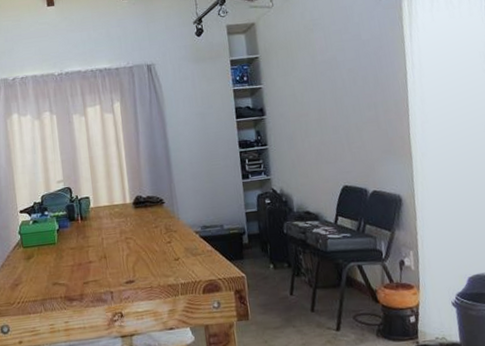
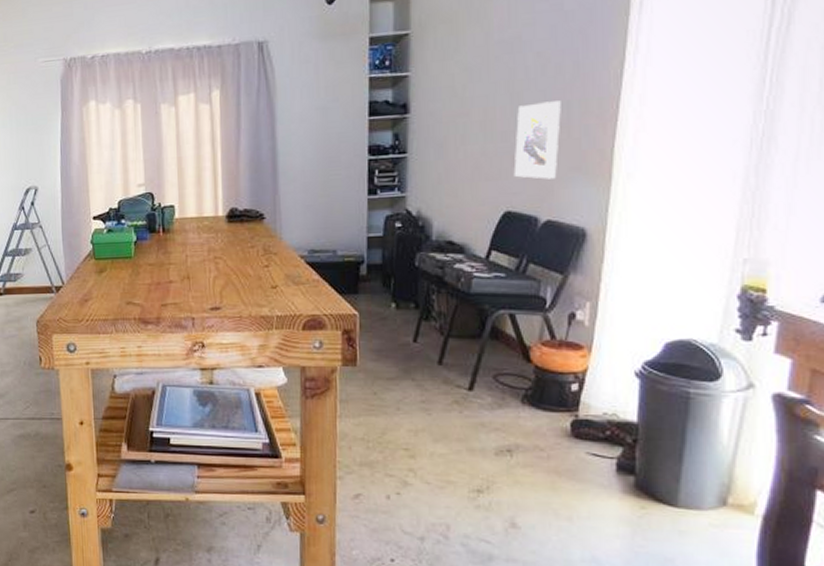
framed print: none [341,103,375,160] -> present [513,100,561,180]

